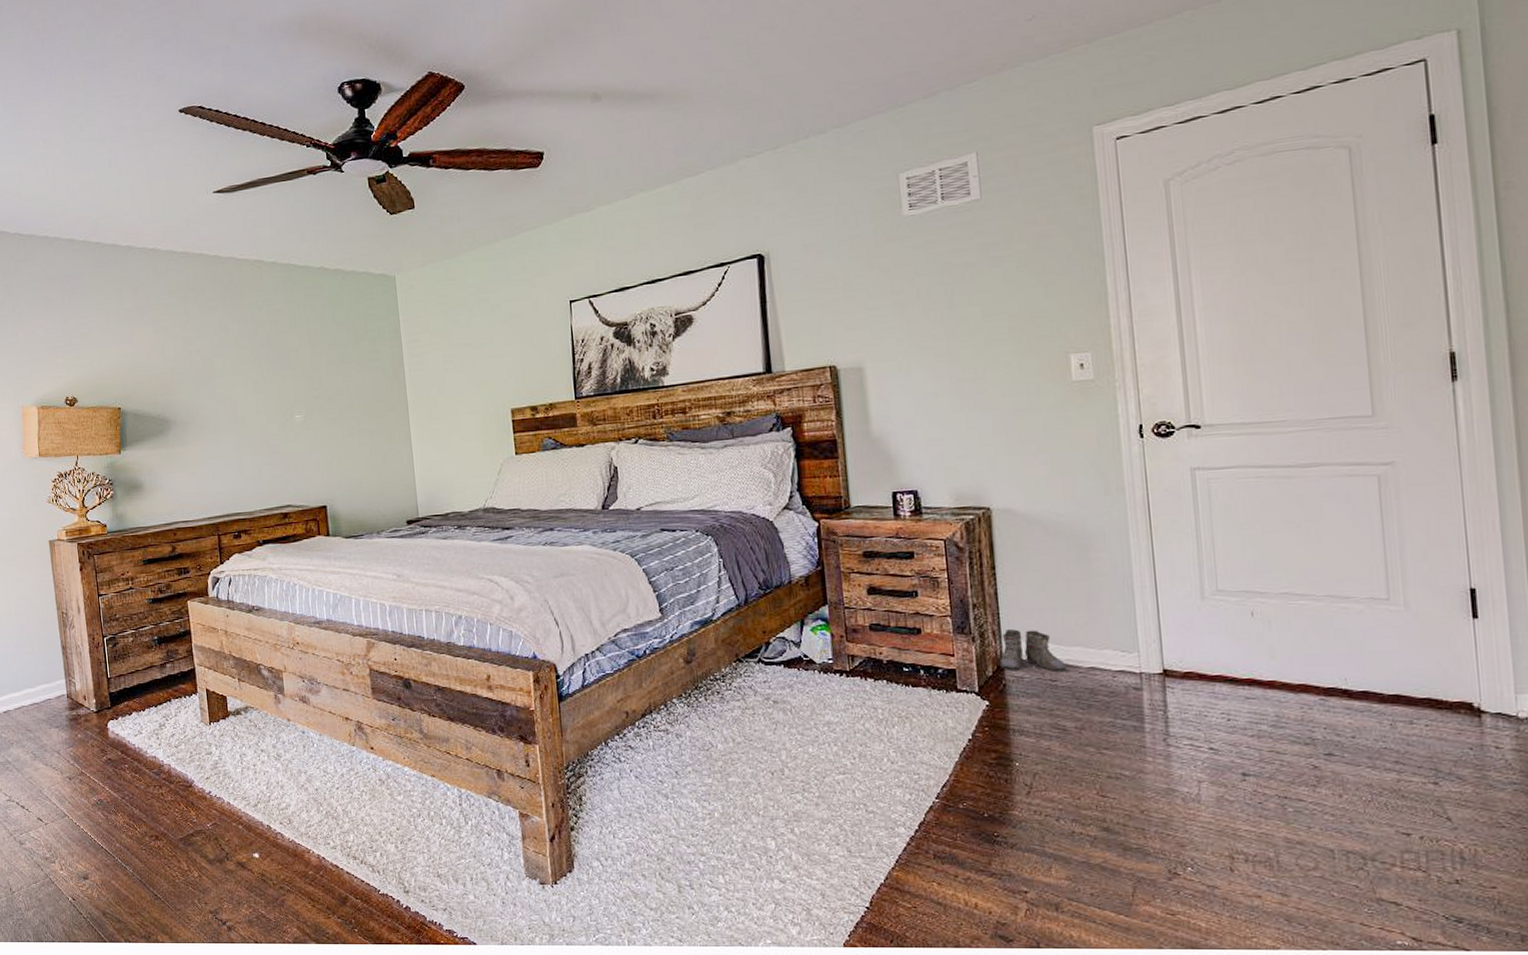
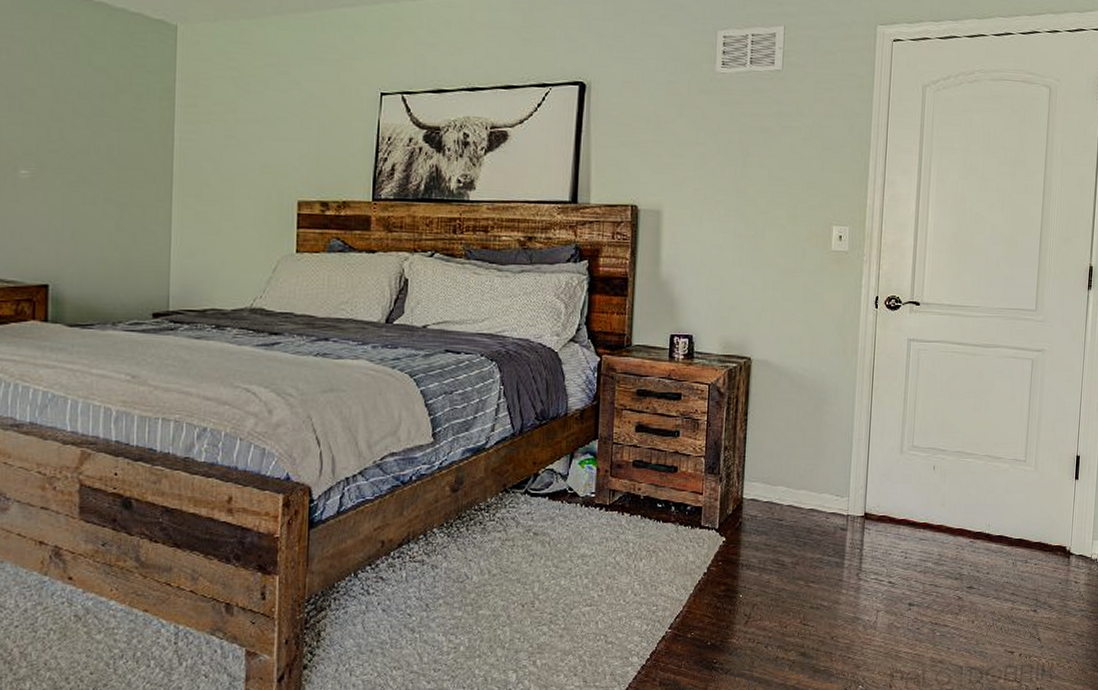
boots: present [996,629,1066,673] -> none [737,472,791,513]

